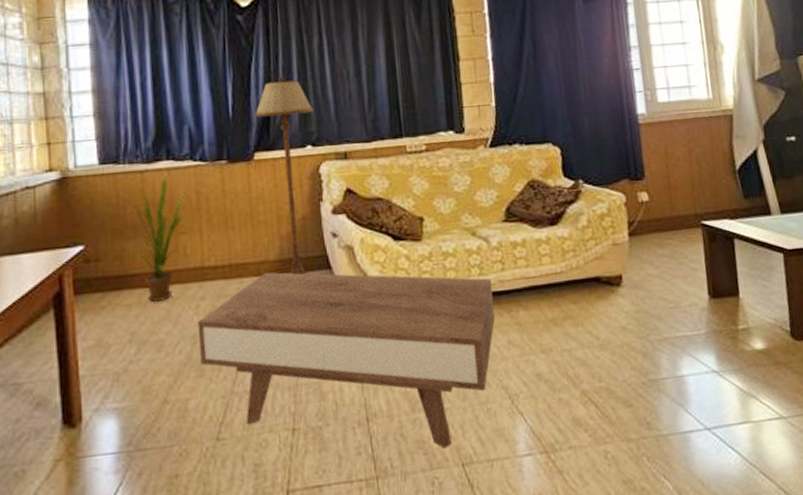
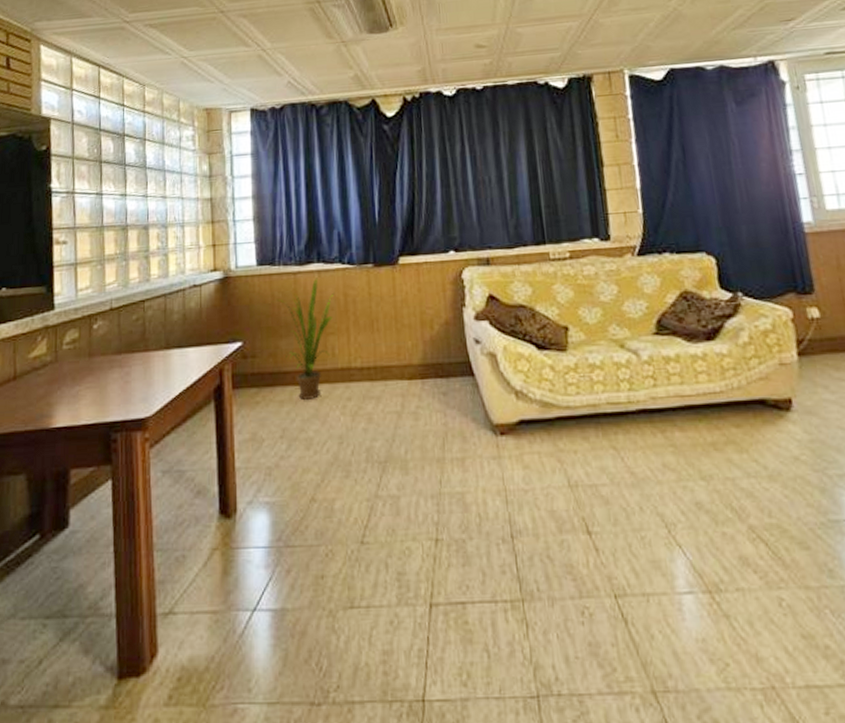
coffee table: present [197,272,496,449] -> none [344,376,648,576]
floor lamp: present [254,77,315,276] -> none [399,184,457,381]

